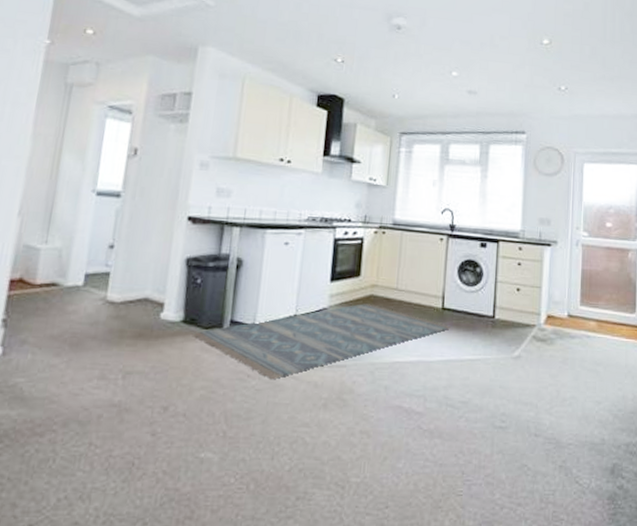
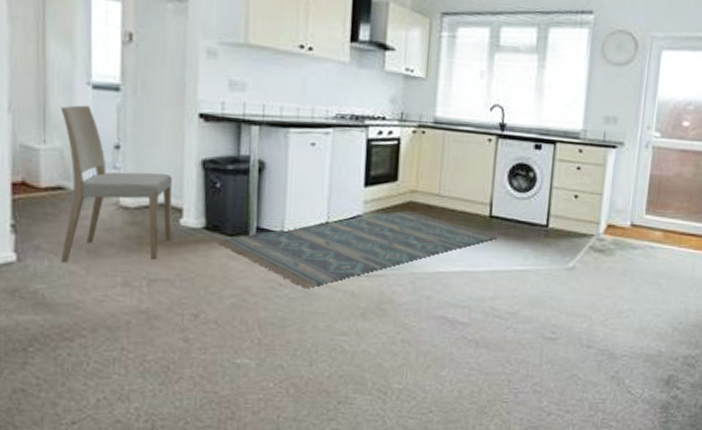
dining chair: none [43,209,157,356] -> present [60,105,173,262]

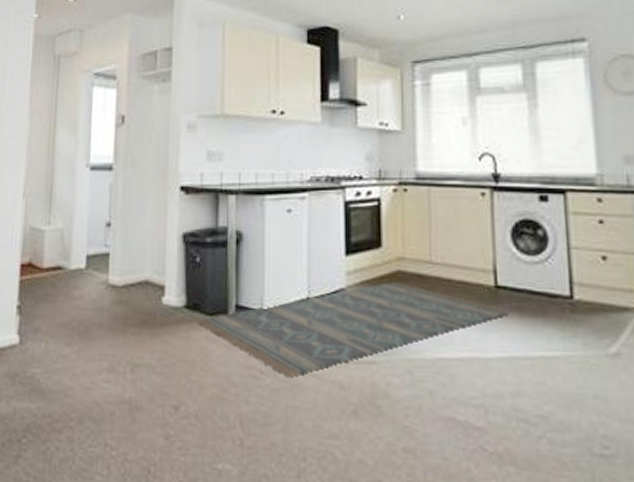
dining chair: present [60,105,173,262] -> none [55,186,156,345]

